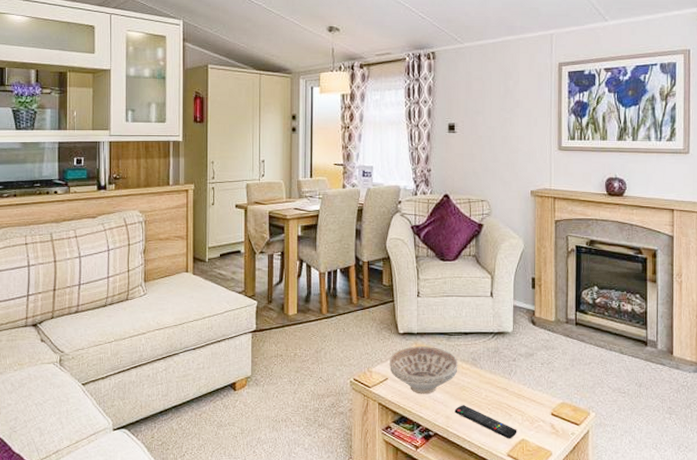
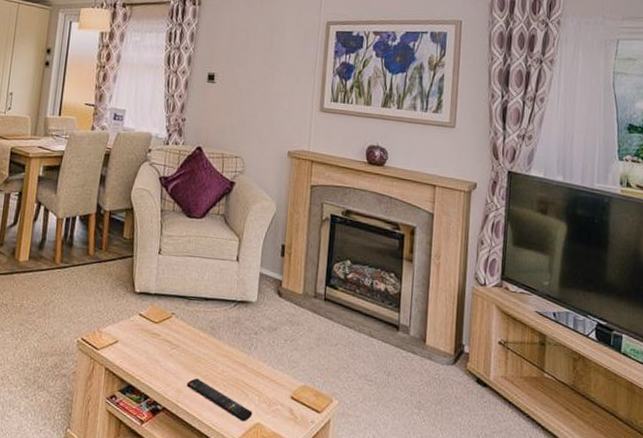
decorative bowl: present [390,346,458,394] -> none [121,308,196,363]

